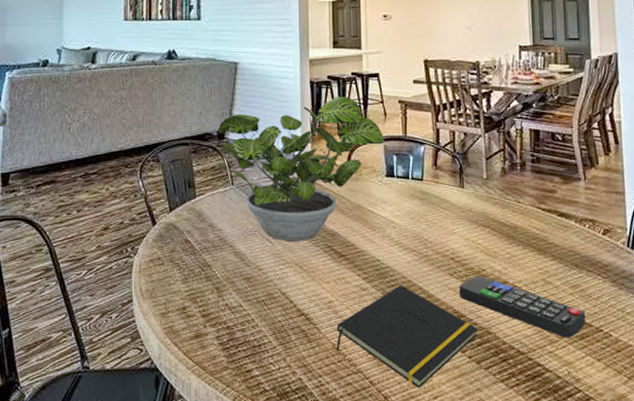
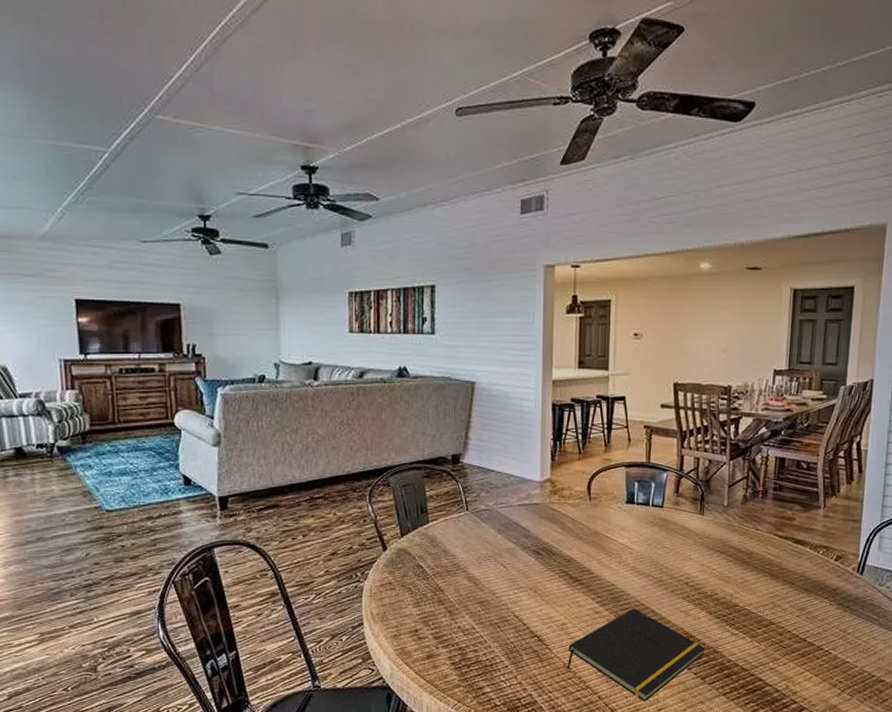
potted plant: present [218,97,385,242] -> none [453,421,627,567]
remote control: present [459,276,586,338] -> none [690,599,810,656]

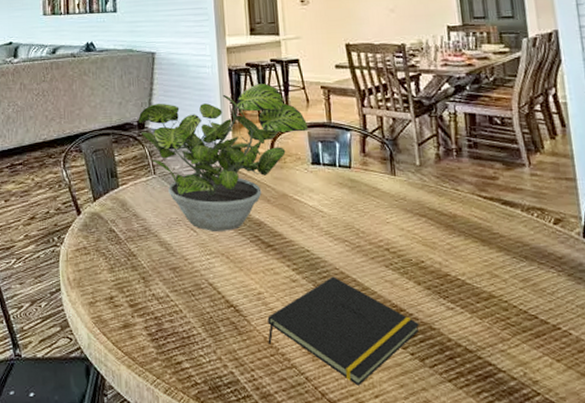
potted plant: none [453,421,627,567] -> present [138,83,309,231]

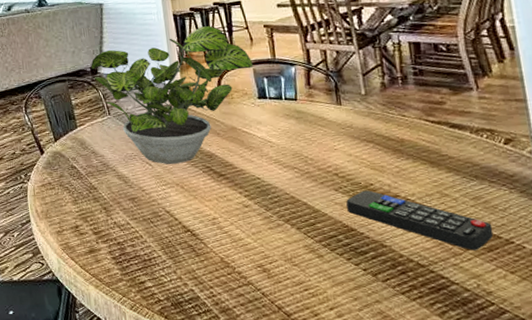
notepad: present [267,276,419,386] -> none [223,201,371,299]
remote control: none [396,268,541,336] -> present [346,190,494,251]

